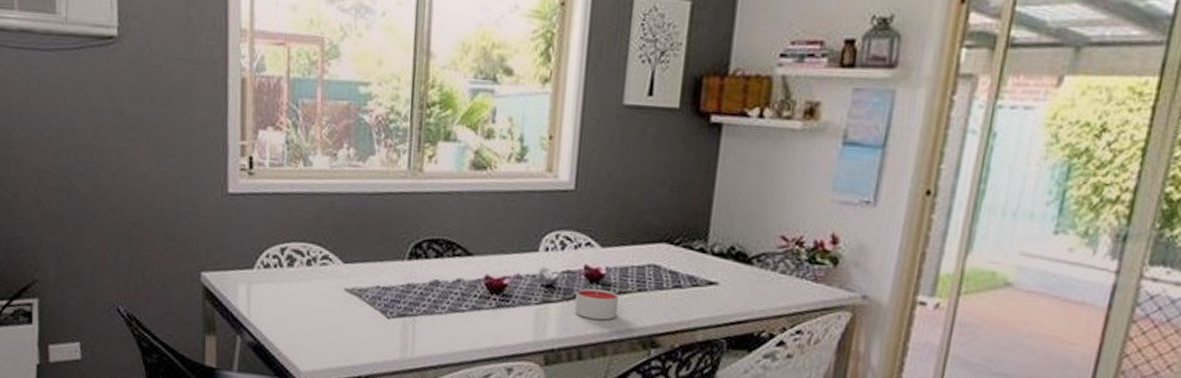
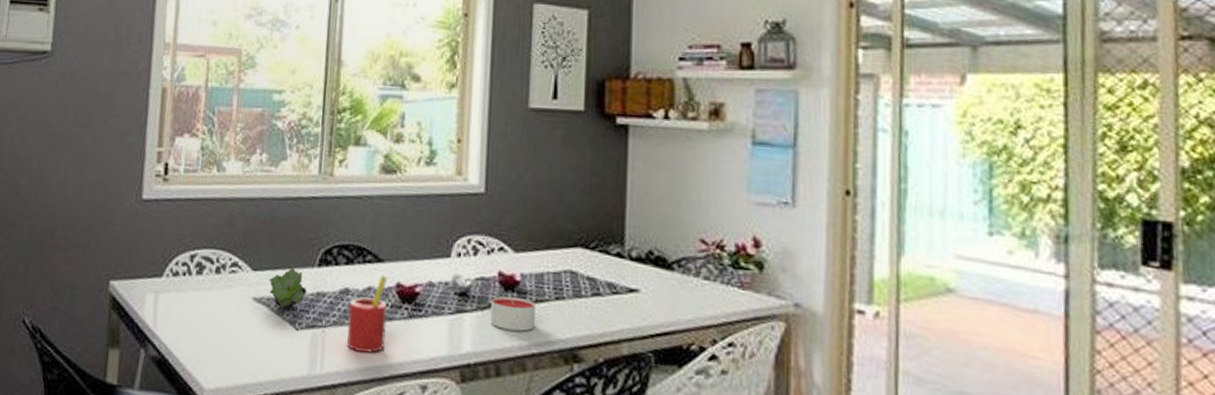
fruit: none [360,260,398,300] -> present [269,267,308,310]
straw: none [437,268,477,340] -> present [347,275,388,353]

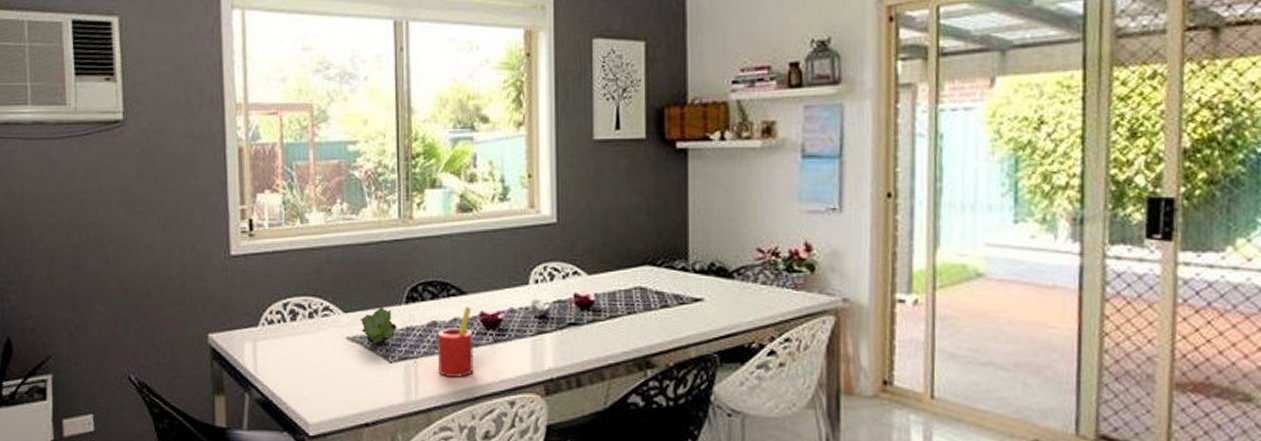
candle: present [490,296,535,332] -> none [569,314,610,345]

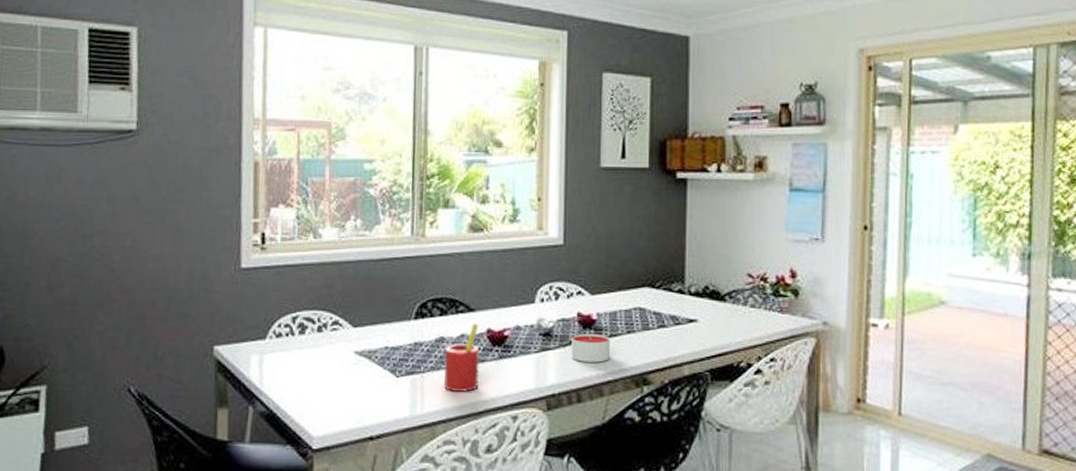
fruit: present [361,306,397,345] -> none [370,322,406,360]
candle: none [569,314,610,345] -> present [571,333,610,363]

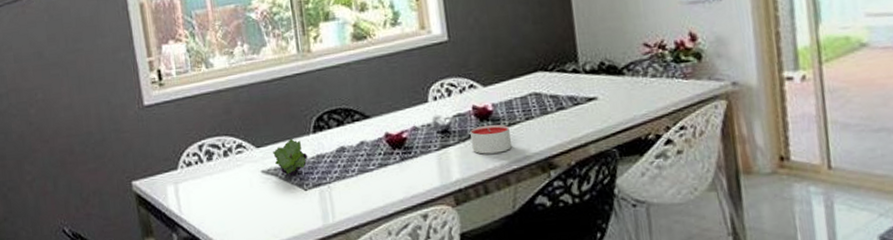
fruit: none [370,322,406,360] -> present [273,138,308,176]
straw: present [444,323,480,392] -> none [346,129,385,198]

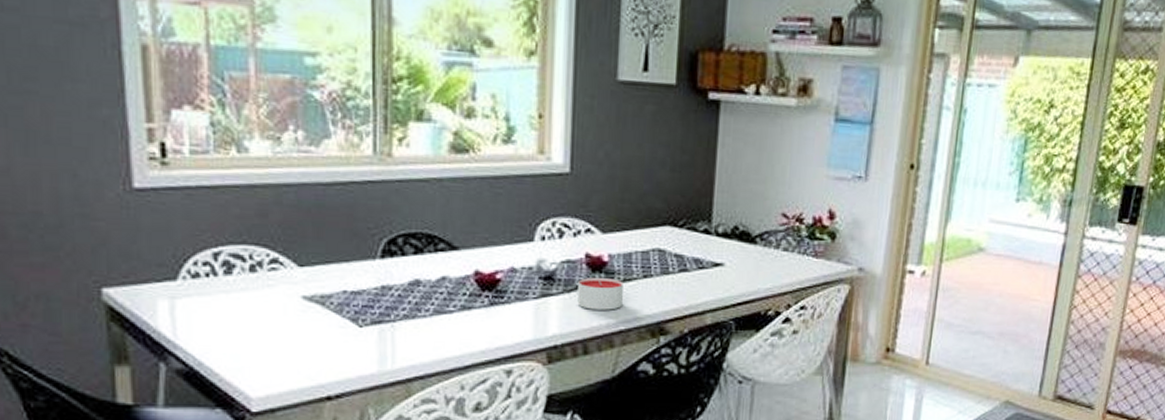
fruit: present [273,138,308,176] -> none [322,260,370,307]

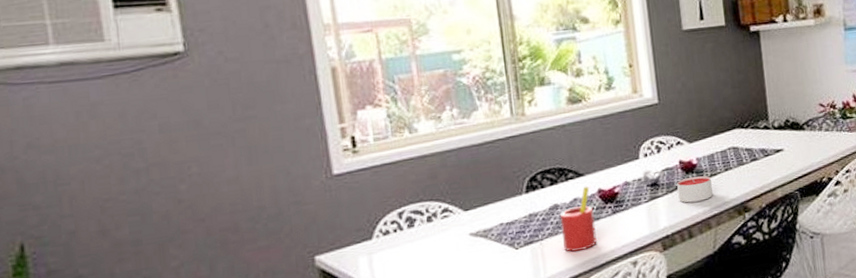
straw: none [420,263,465,344] -> present [559,186,597,252]

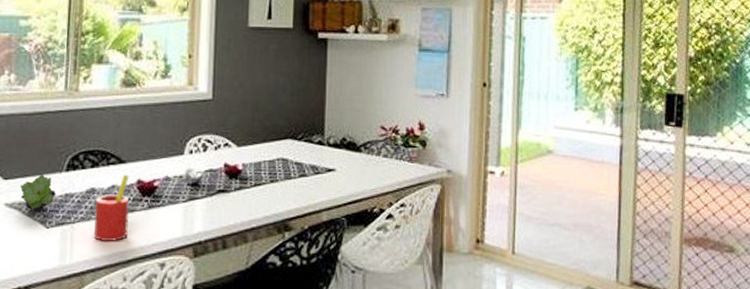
fruit: none [482,199,520,236] -> present [20,174,57,211]
candle: present [677,176,713,203] -> none [218,182,254,211]

